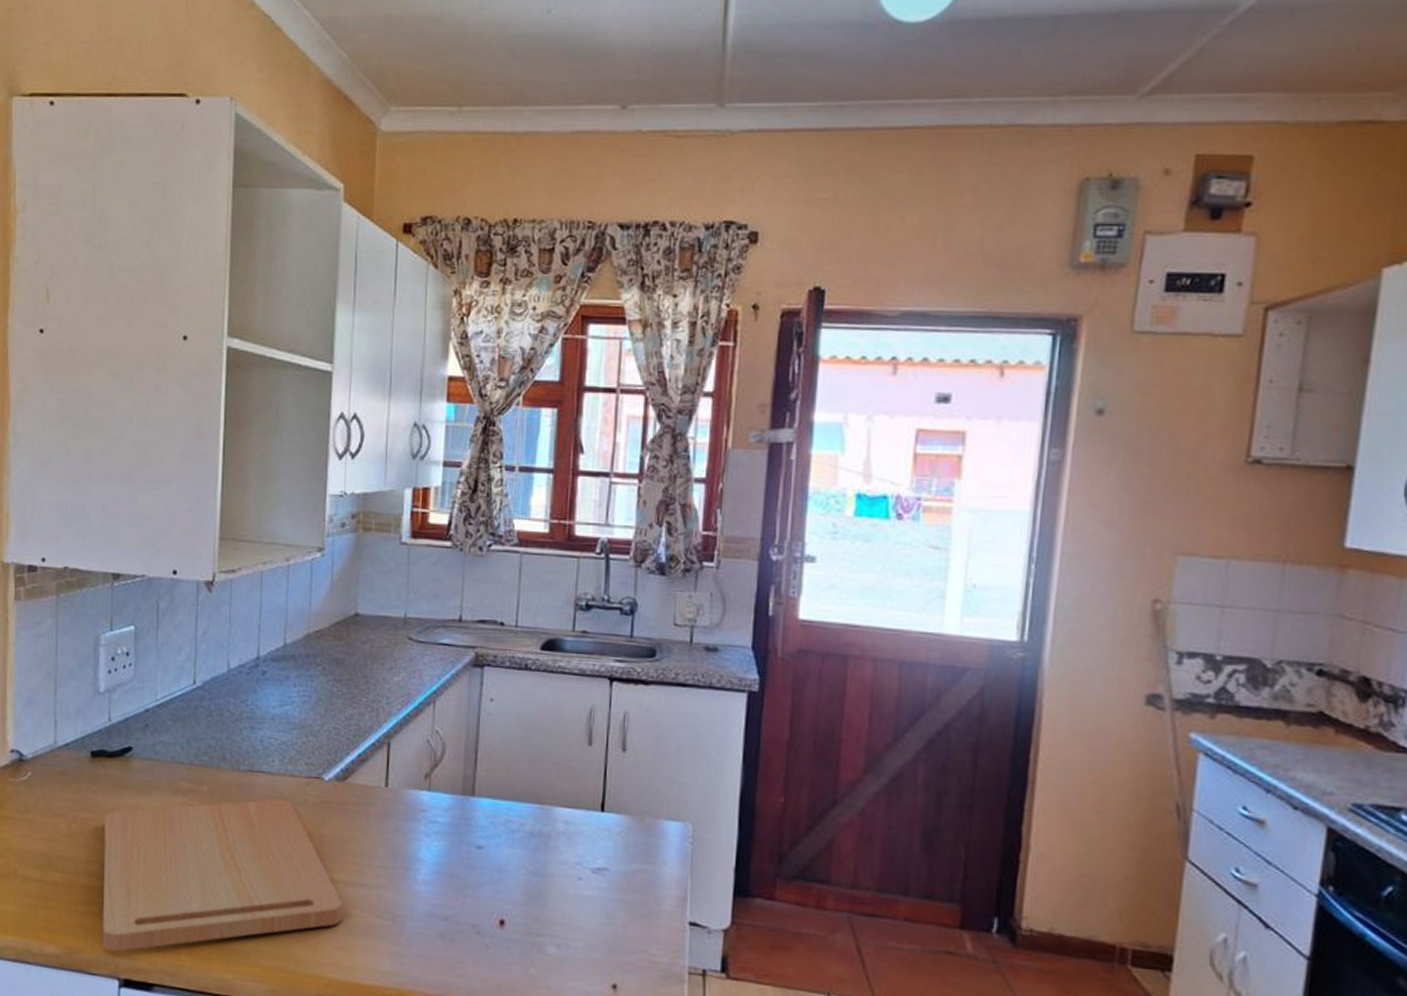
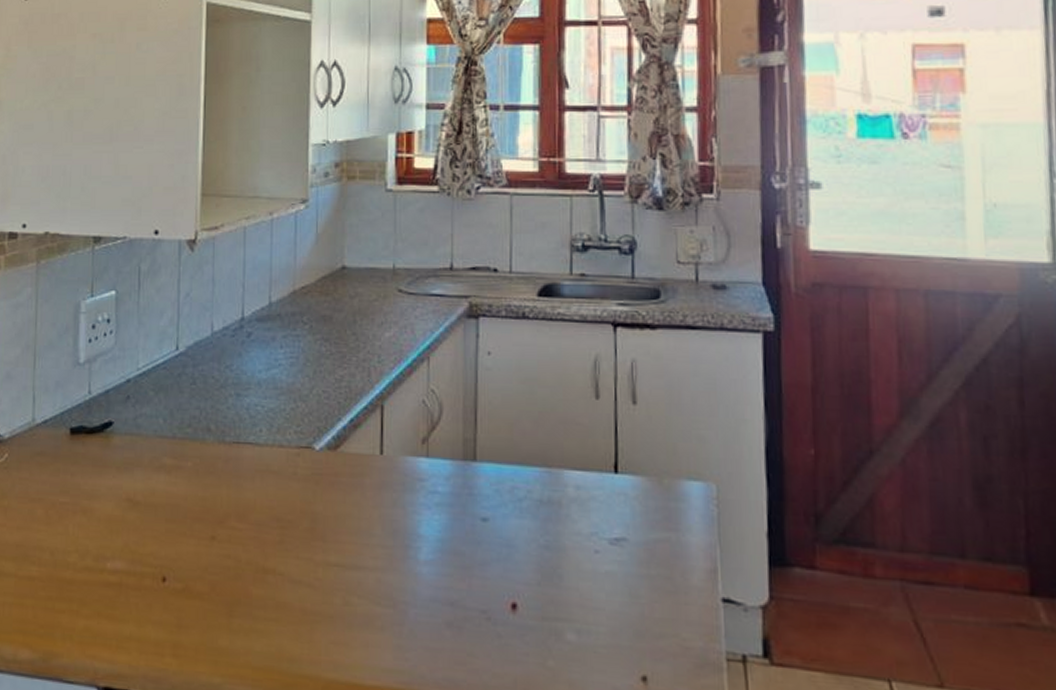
cutting board: present [102,799,343,952] -> none [80,473,340,655]

